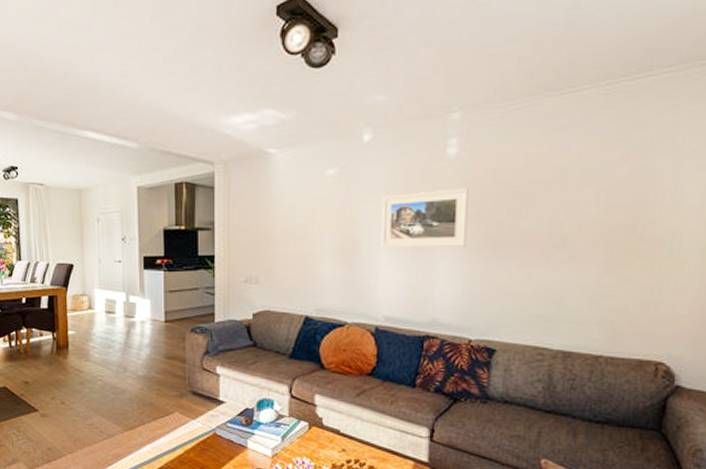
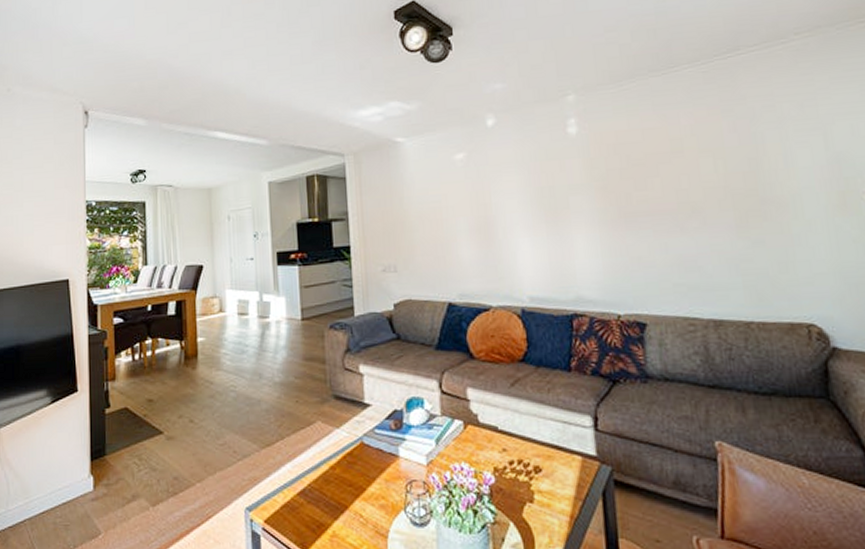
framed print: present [381,188,469,248] -> none [512,164,601,227]

